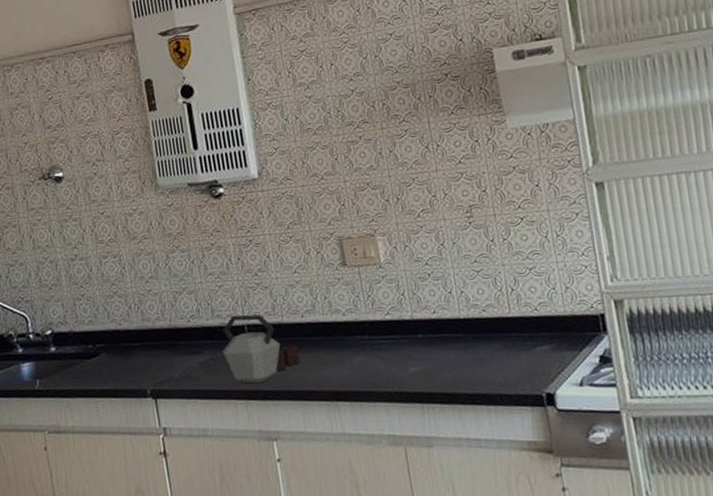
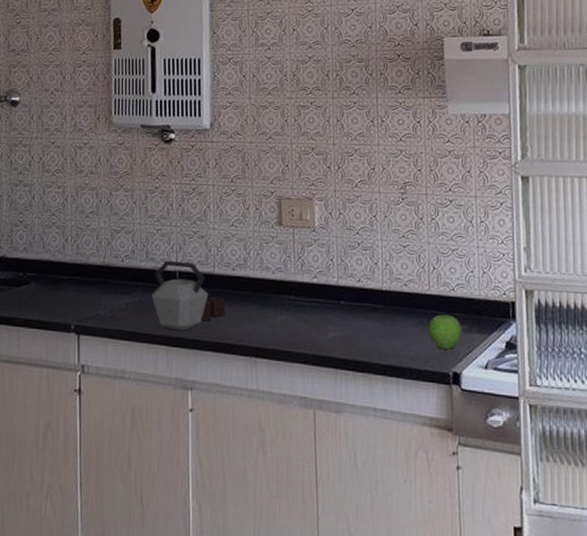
fruit: none [514,335,551,371] -> present [428,314,462,349]

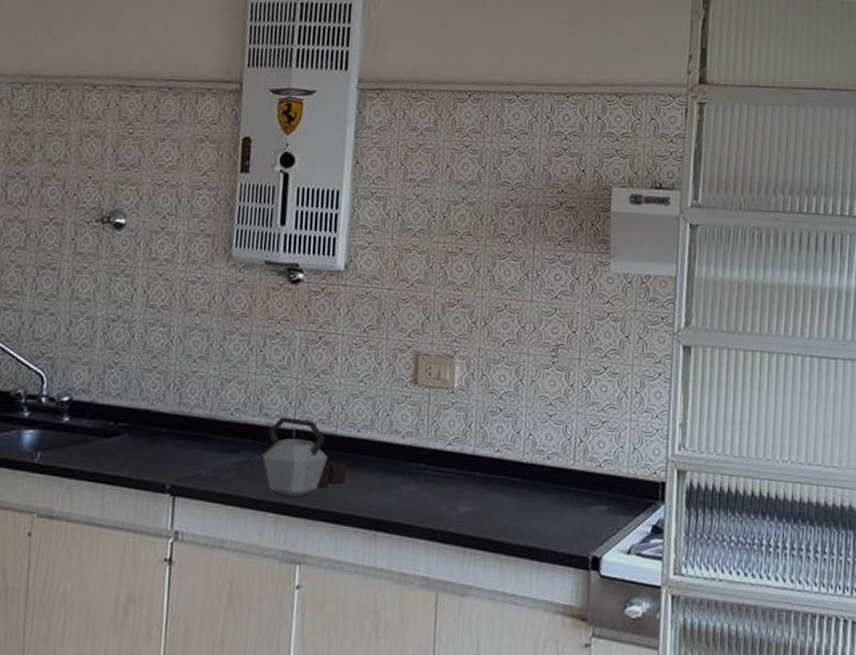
fruit: present [428,314,462,349] -> none [569,492,606,531]

